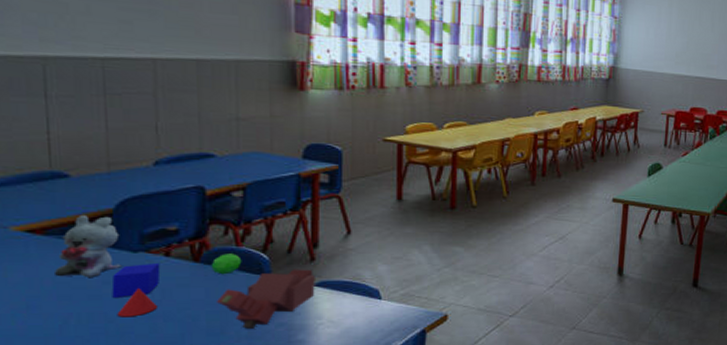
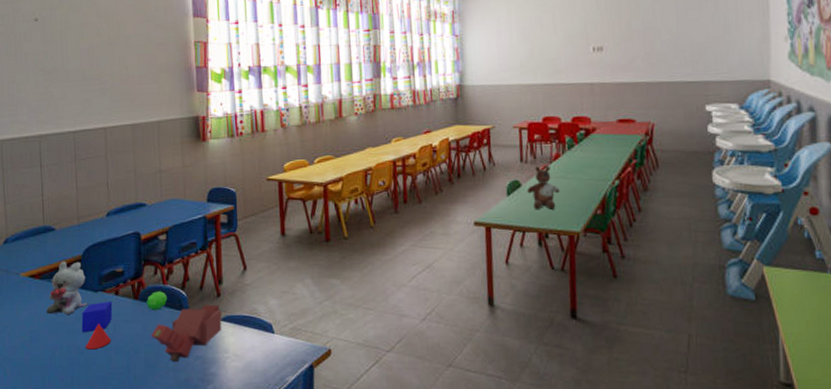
stuffed bear: none [667,151,698,192] -> present [527,166,560,210]

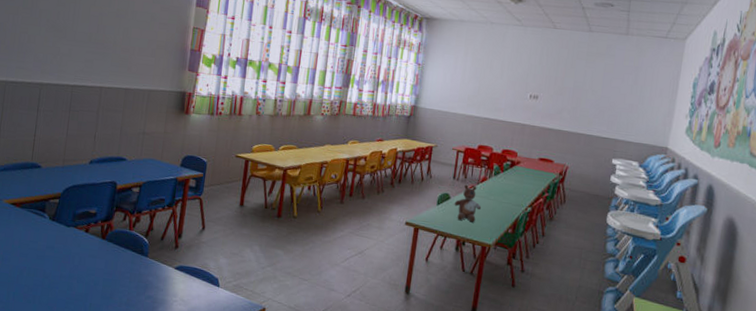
plush toy: present [47,261,87,316] -> none [21,195,62,243]
toy block set: present [81,291,168,350] -> none [50,235,131,276]
toy blocks: present [150,304,222,361] -> none [110,253,177,297]

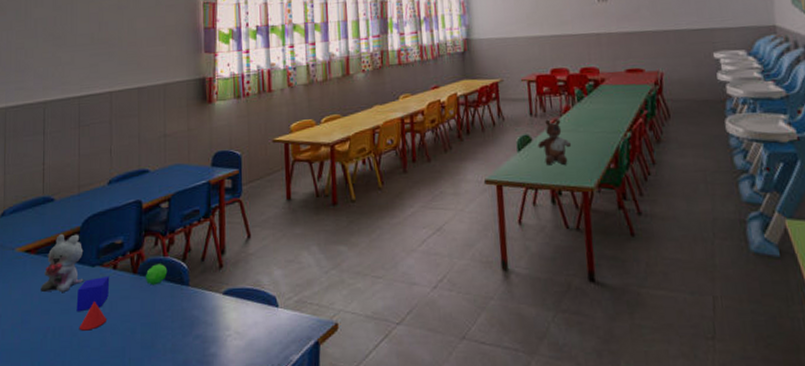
plush toy: none [21,195,62,243] -> present [41,233,84,293]
toy block set: none [50,235,131,276] -> present [76,264,168,331]

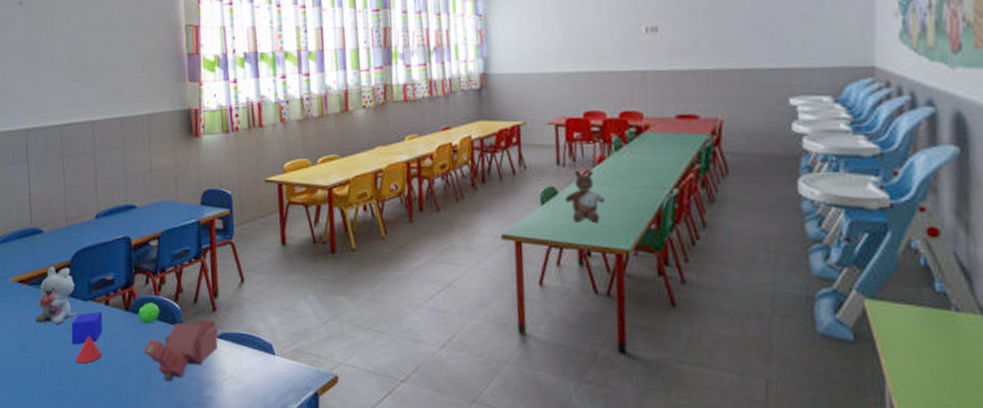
toy blocks: none [148,276,224,342] -> present [142,319,218,381]

